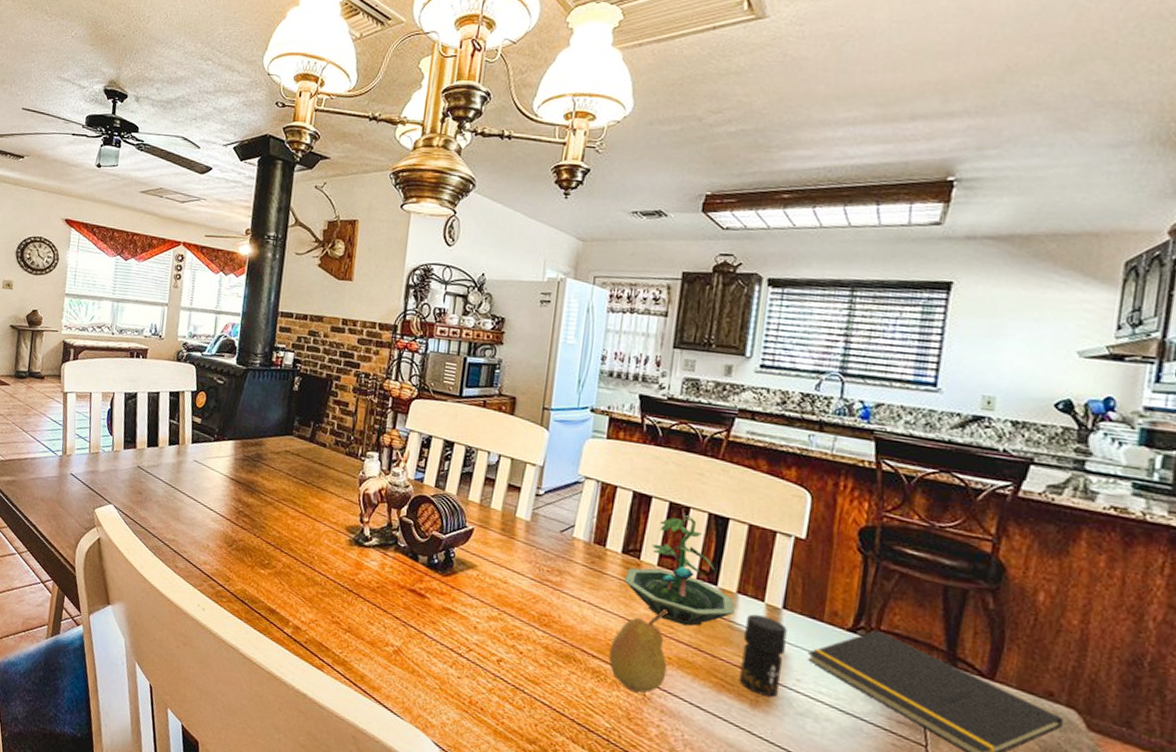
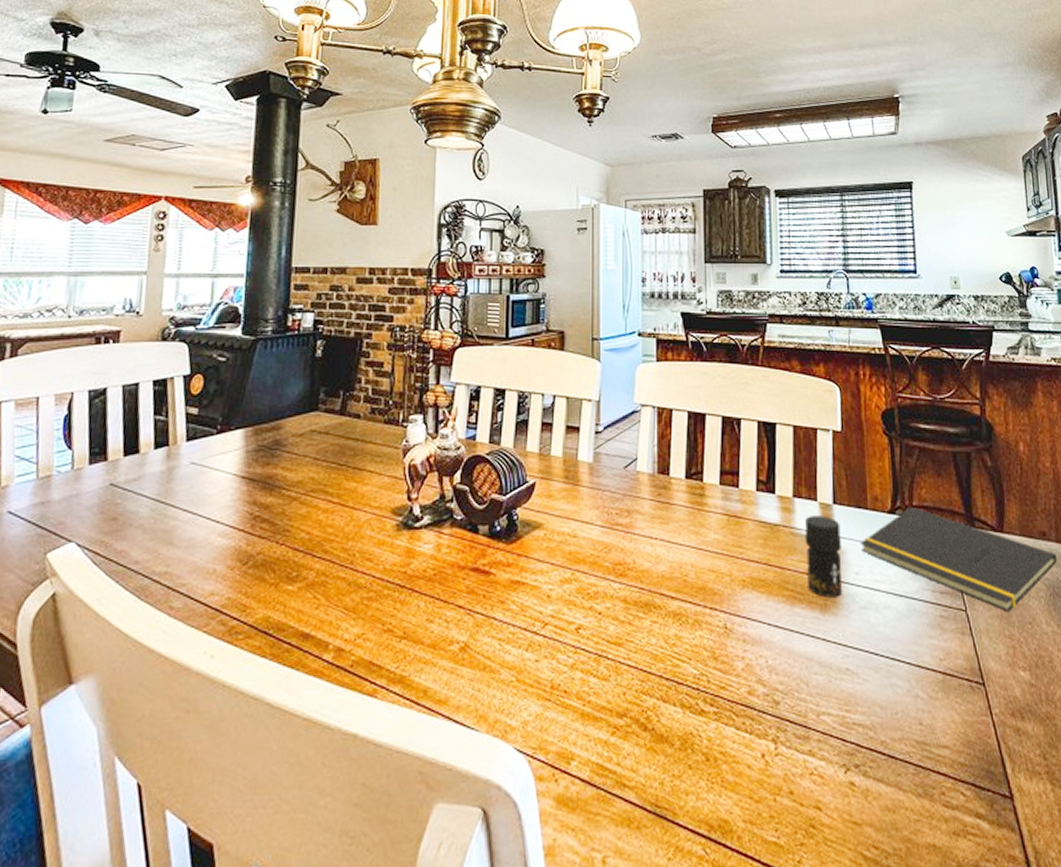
fruit: present [608,609,668,693] -> none [687,530,743,627]
terrarium: present [624,515,735,627] -> none [692,427,794,543]

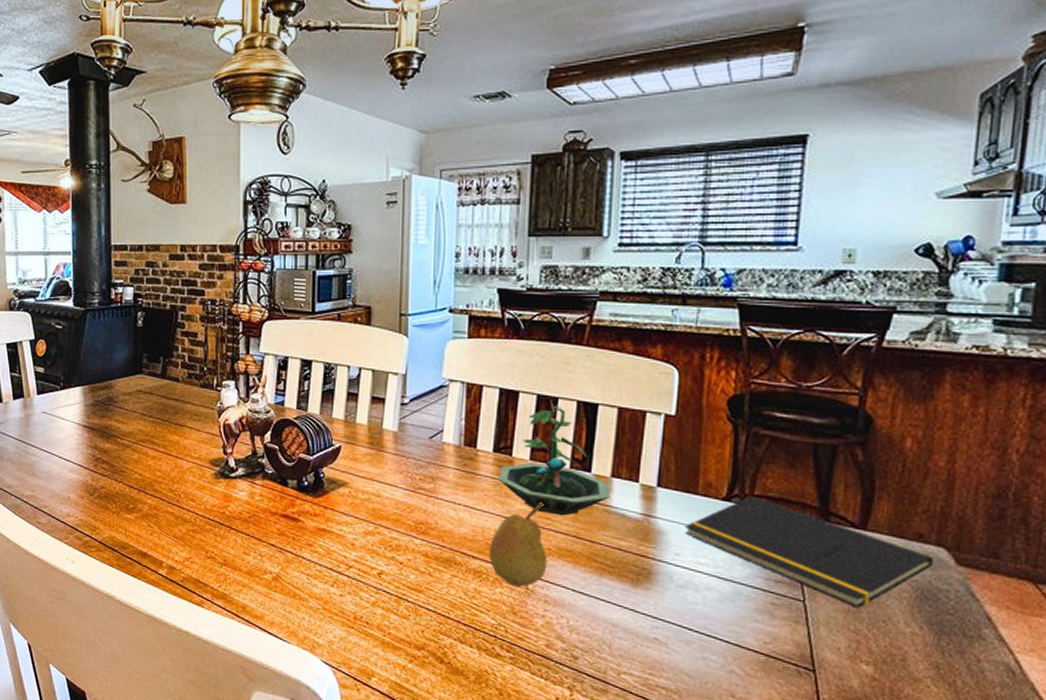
fruit: none [687,530,743,627] -> present [489,503,548,587]
terrarium: none [692,427,794,543] -> present [498,406,610,516]
jar: present [804,515,842,598] -> none [619,496,663,574]

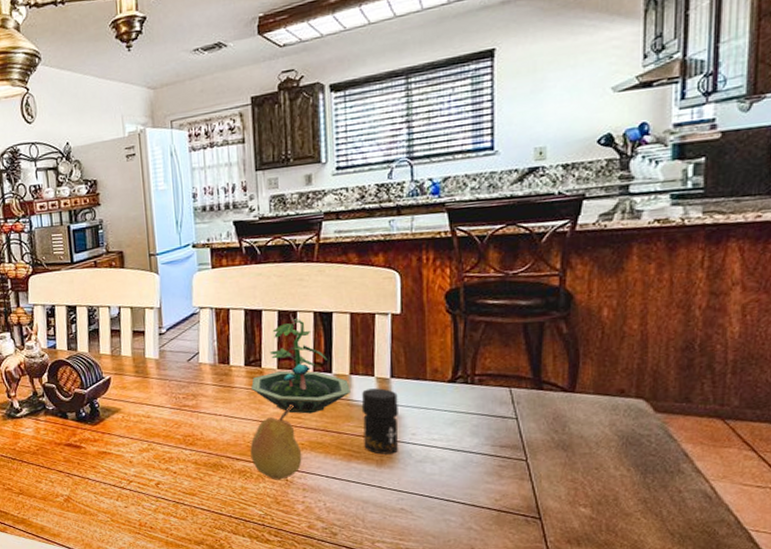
jar: none [619,496,663,574] -> present [361,388,398,454]
notepad: present [684,495,935,608] -> none [417,375,636,460]

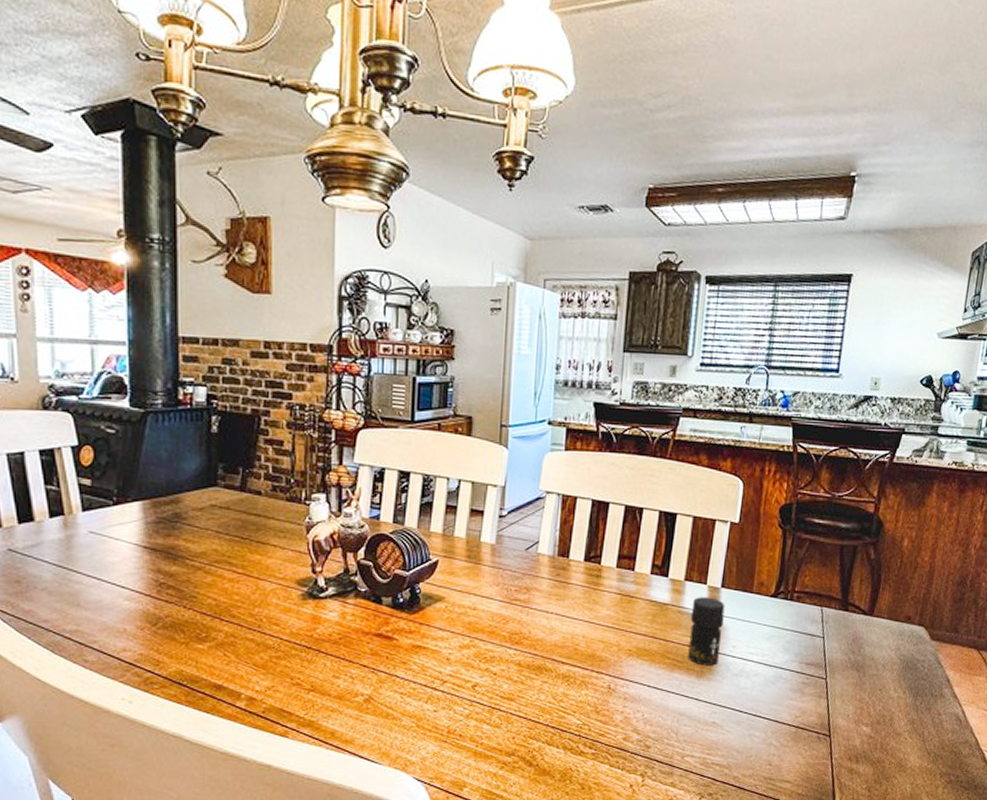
fruit: present [250,405,302,480] -> none [577,607,628,687]
terrarium: present [251,319,350,414] -> none [588,516,683,618]

